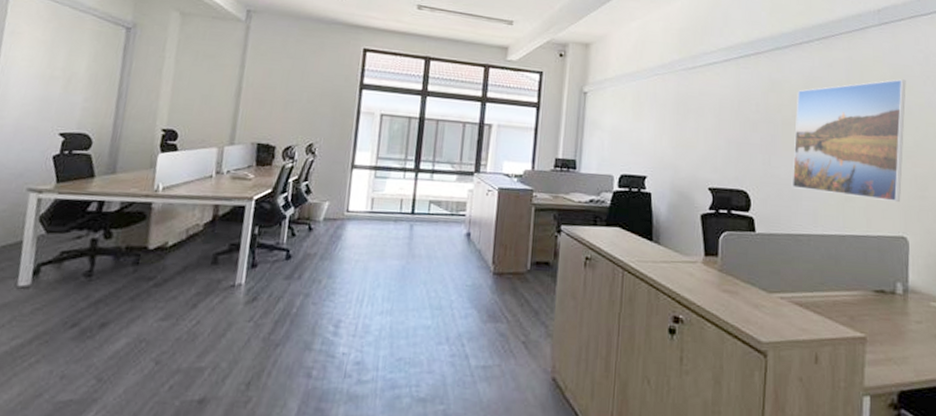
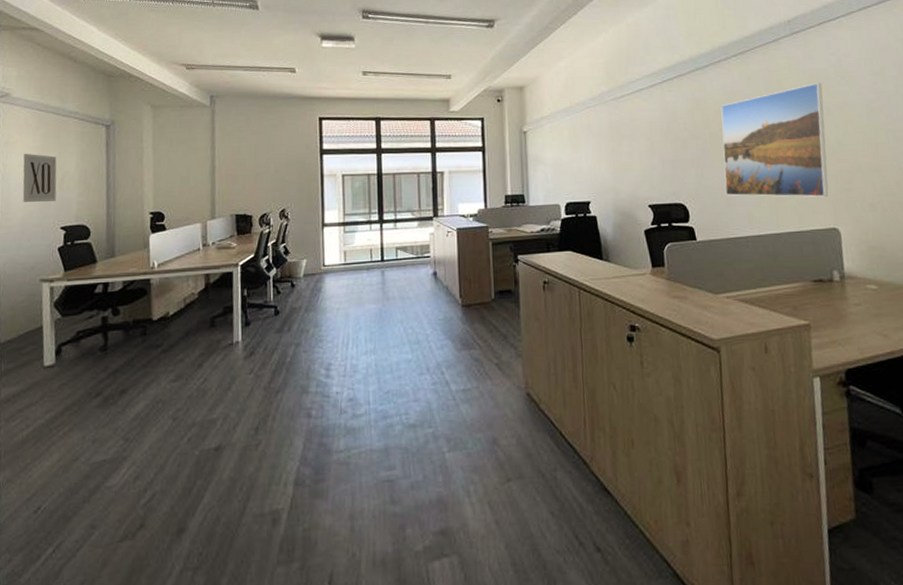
wall art: none [21,47,67,104] -> present [22,154,57,202]

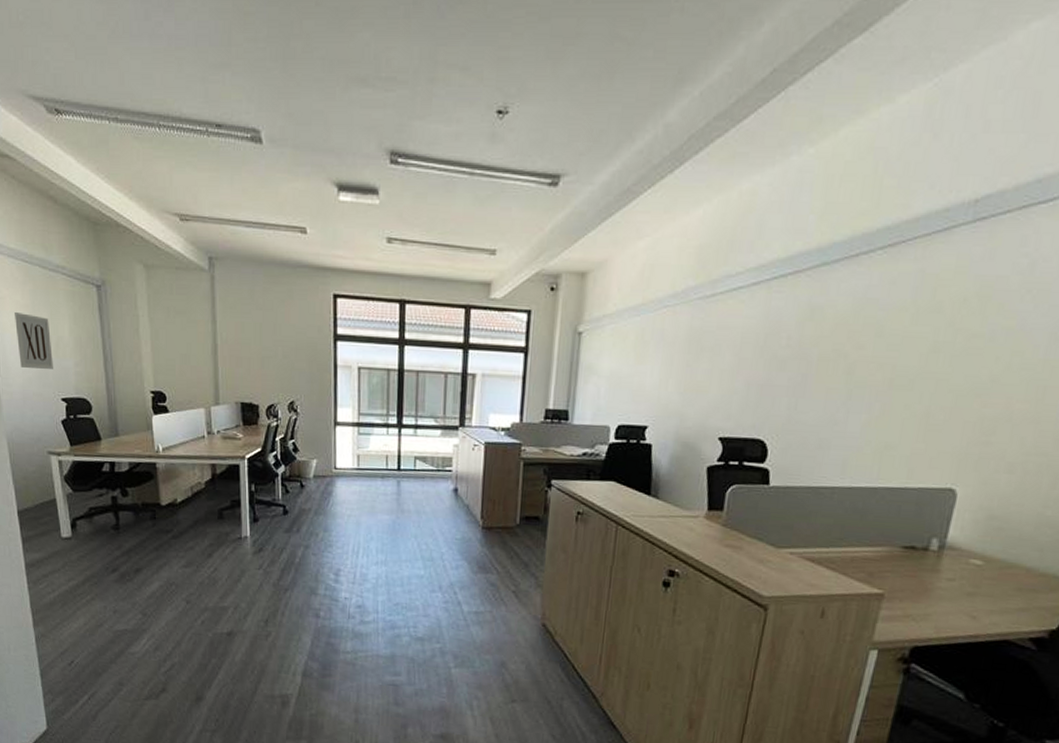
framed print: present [720,82,829,197] -> none [820,295,996,449]

